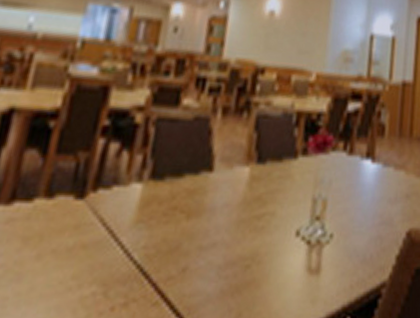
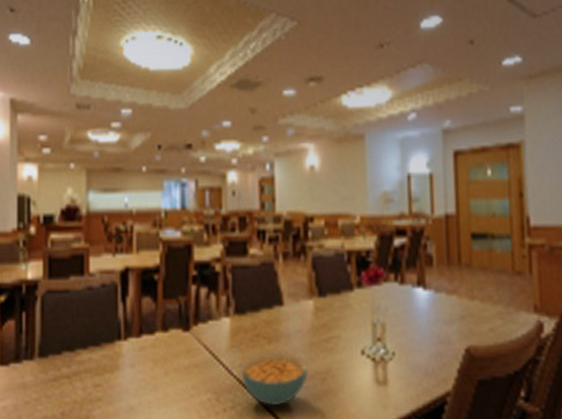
cereal bowl: none [143,229,232,302] -> present [241,351,309,406]

